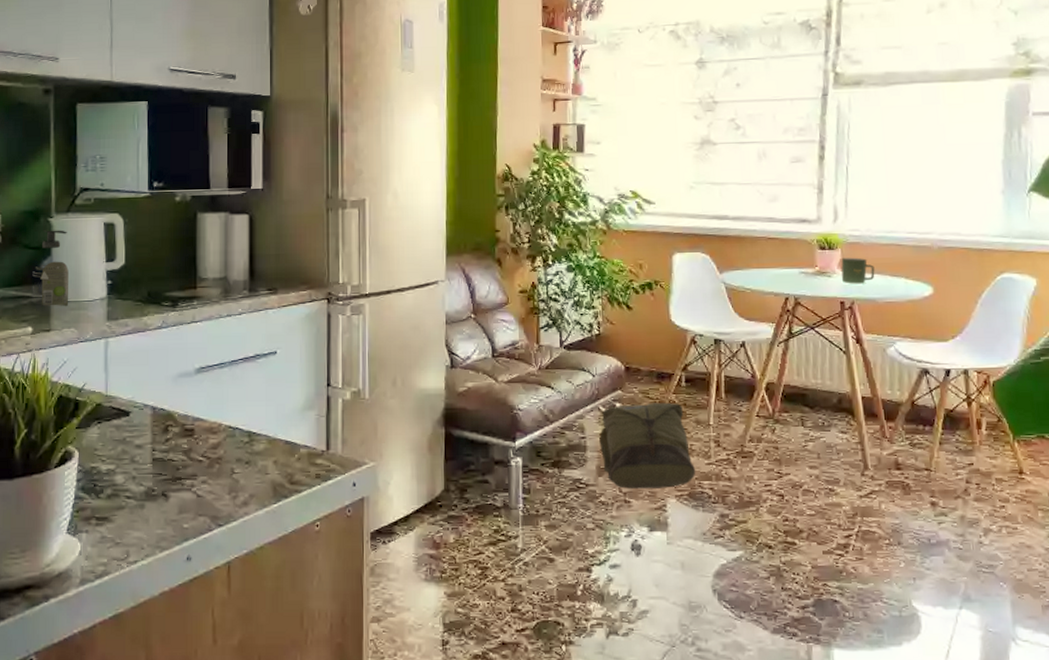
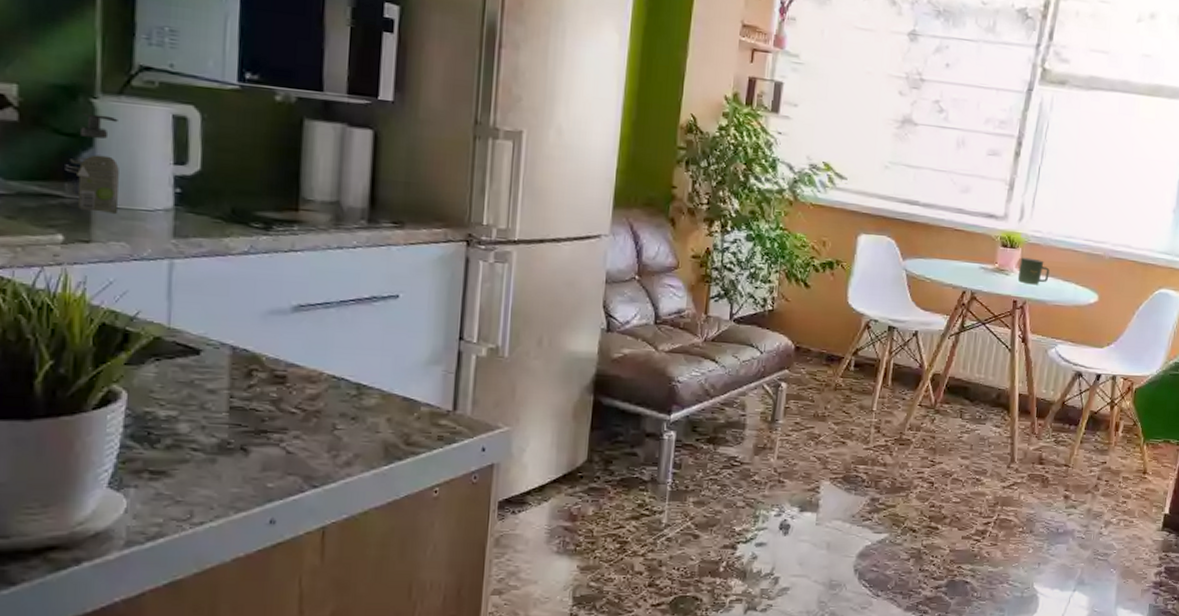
backpack: present [599,402,696,489] -> none [759,384,854,471]

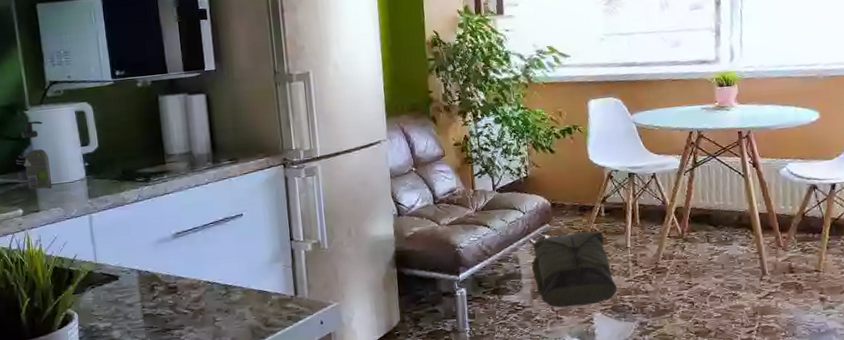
backpack: none [759,384,854,471] -> present [532,231,618,308]
mug: present [1017,257,1050,287] -> none [738,91,768,116]

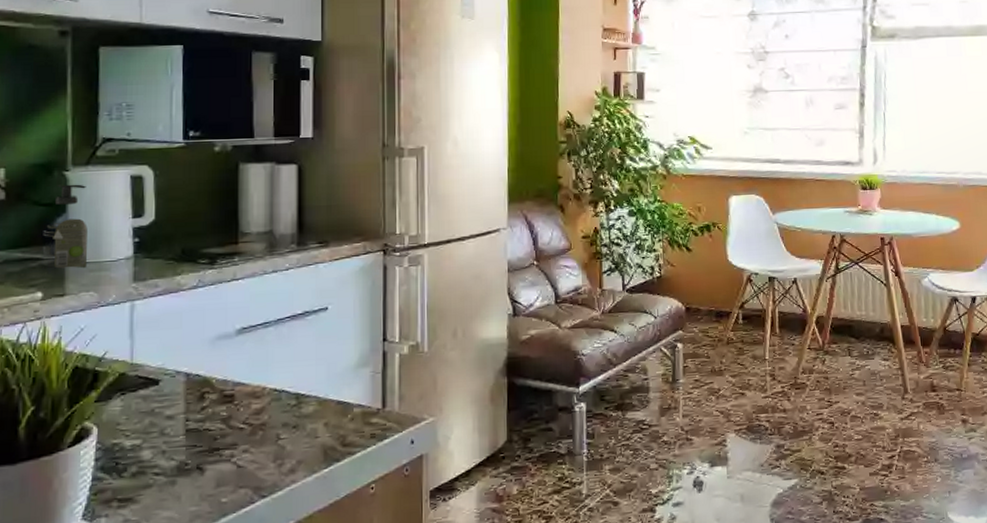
backpack: present [532,231,618,308] -> none [661,340,754,427]

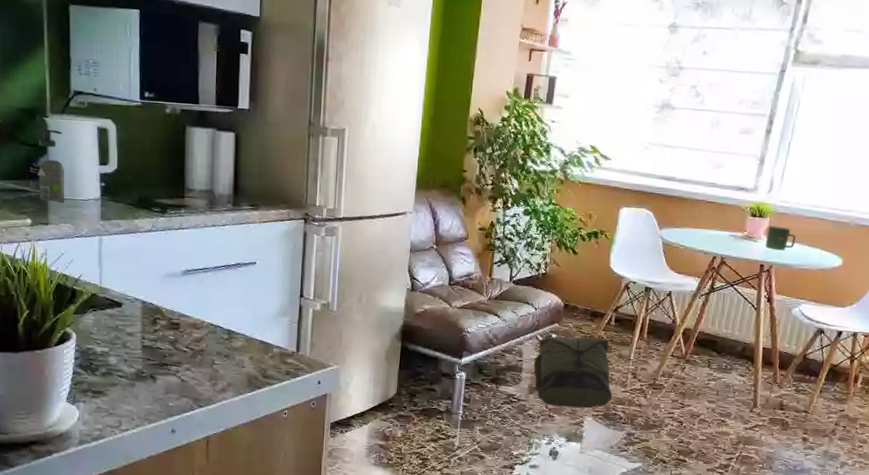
backpack: none [661,340,754,427] -> present [533,336,613,408]
mug: none [881,196,910,222] -> present [765,225,796,252]

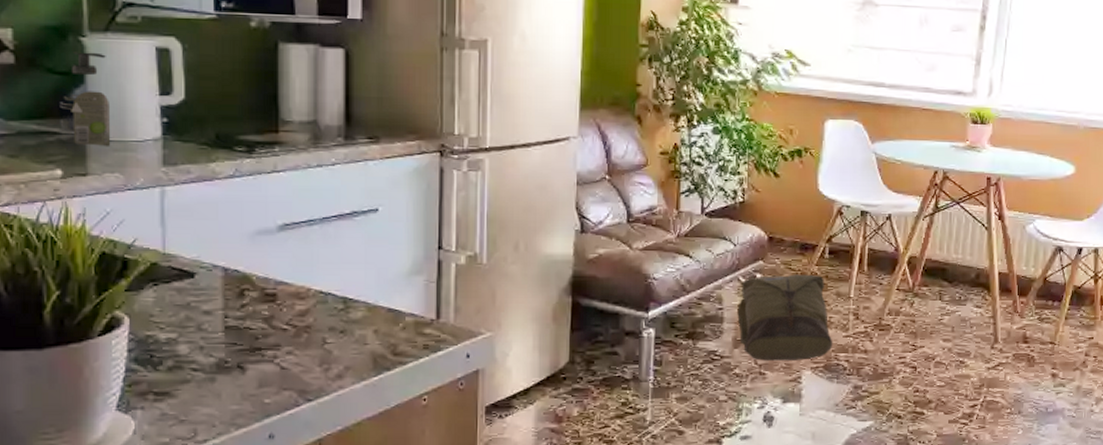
mug: present [765,225,796,252] -> none [990,133,1023,162]

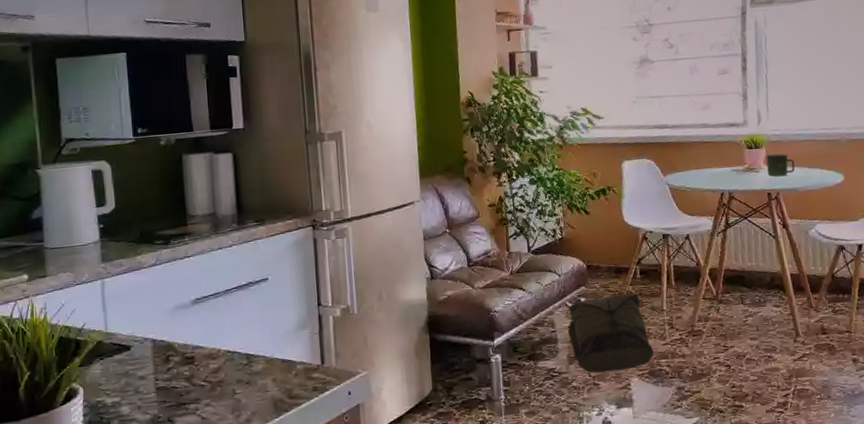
soap dispenser: present [59,50,111,147] -> none [23,180,63,254]
mug: none [990,133,1023,162] -> present [766,153,795,178]

